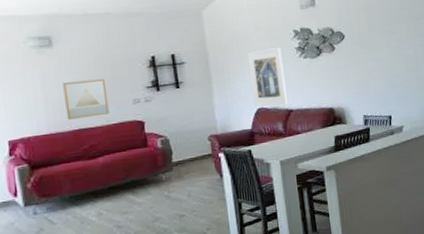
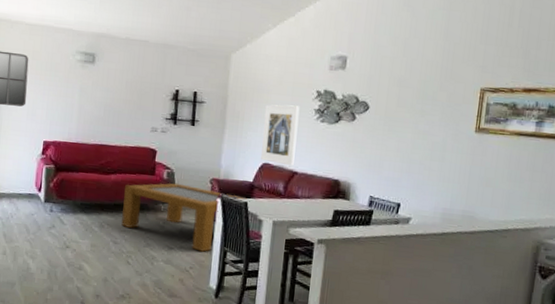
wall art: present [63,78,110,120] -> none [93,99,132,137]
coffee table: none [116,146,250,210] -> present [121,182,247,252]

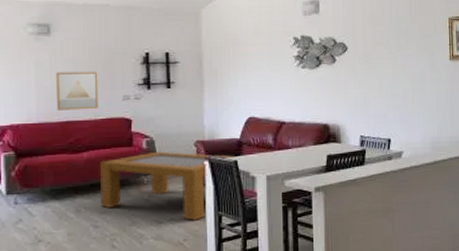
wall art: none [93,99,132,137] -> present [56,71,98,111]
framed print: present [261,104,300,166] -> none [243,55,280,117]

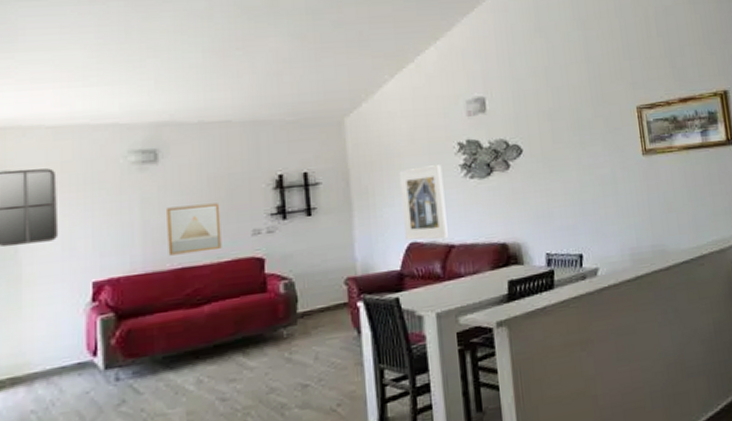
coffee table: present [99,151,236,221] -> none [225,292,397,379]
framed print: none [243,55,280,117] -> present [399,165,448,241]

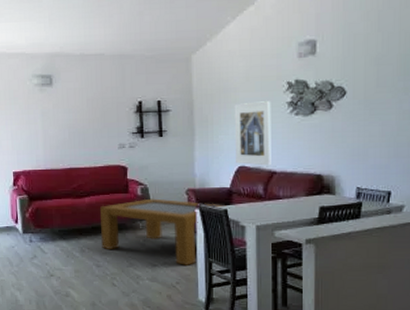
wall art: present [167,203,222,256] -> none [59,121,97,158]
coffee table: none [225,292,397,379] -> present [99,198,226,265]

